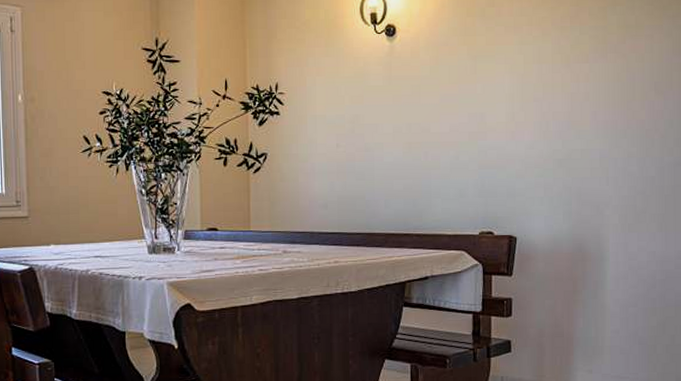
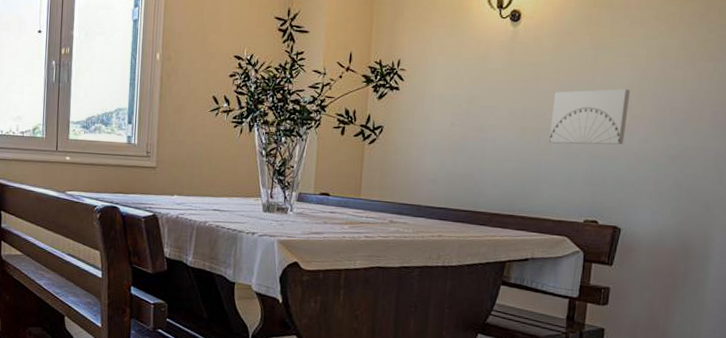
wall art: none [436,97,511,157] -> present [549,89,630,145]

